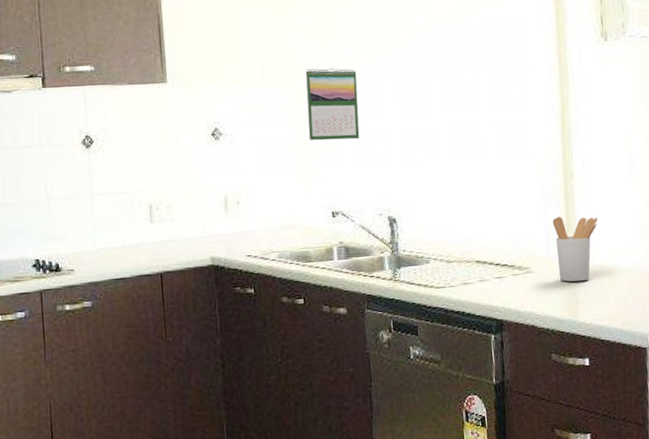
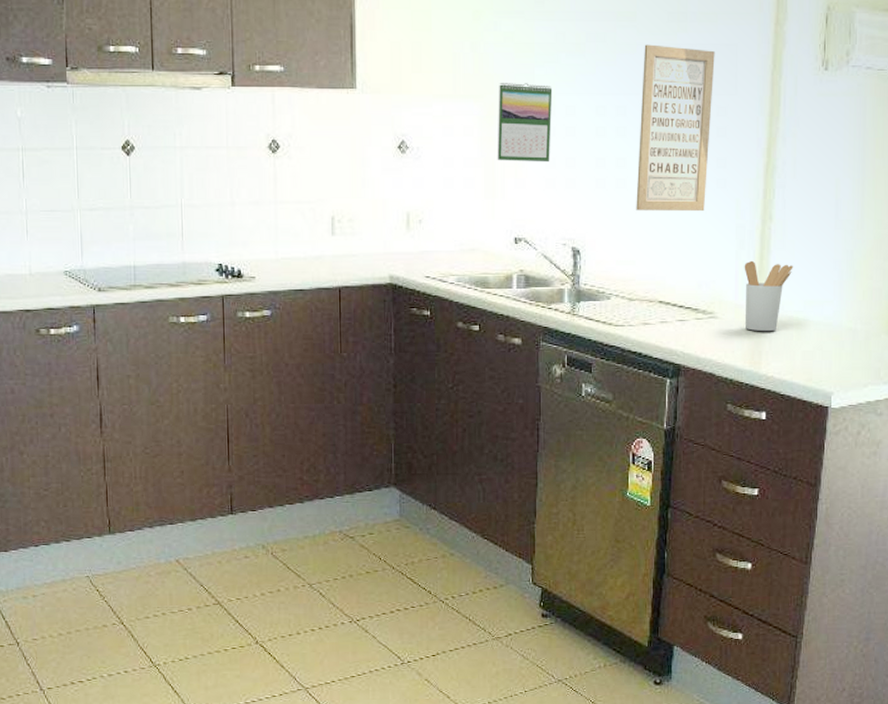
wall art: none [439,27,510,178] -> present [636,44,715,211]

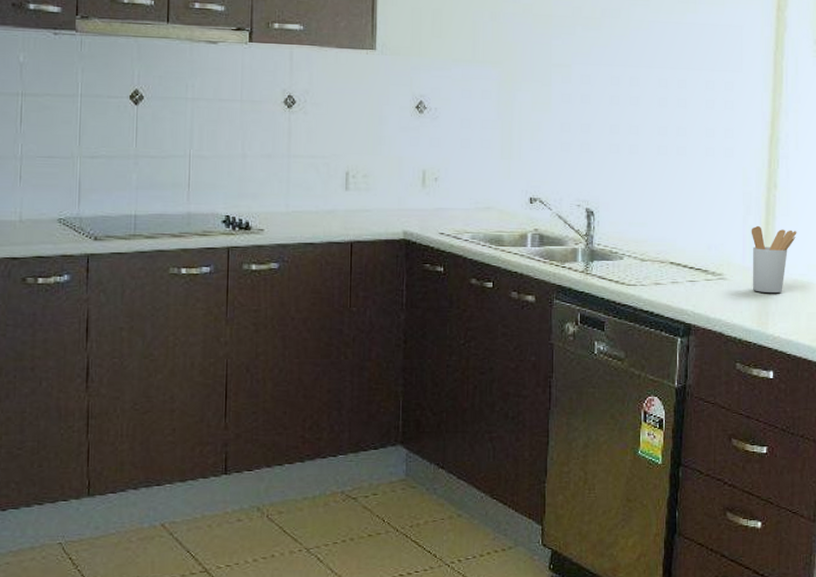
calendar: present [497,83,553,163] -> none [514,51,569,127]
wall art: present [636,44,715,211] -> none [648,22,722,177]

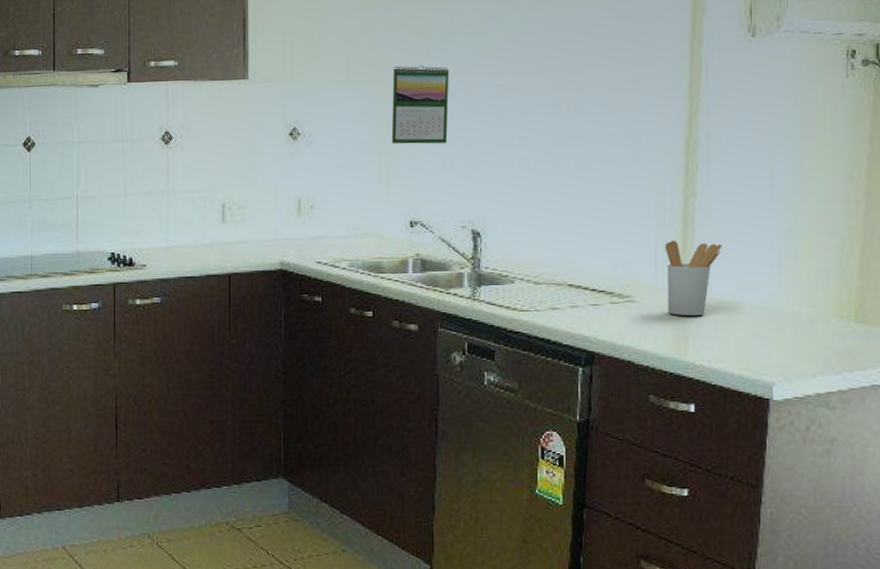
calendar: none [514,51,569,127] -> present [391,65,450,144]

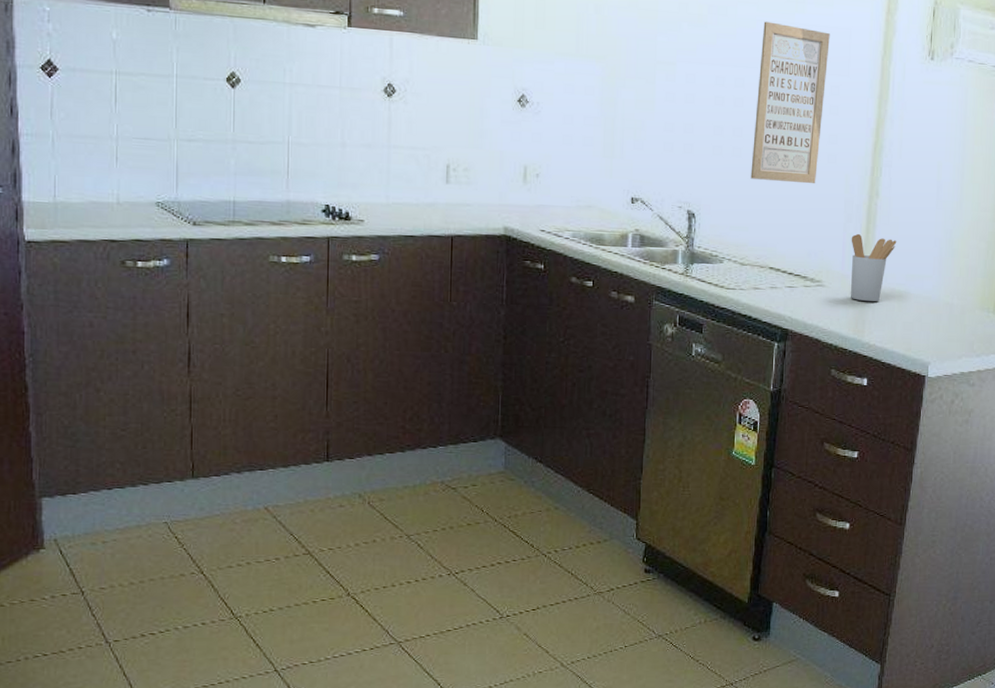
calendar: present [391,65,450,144] -> none [617,46,674,127]
wall art: none [541,20,626,190] -> present [750,21,830,183]

